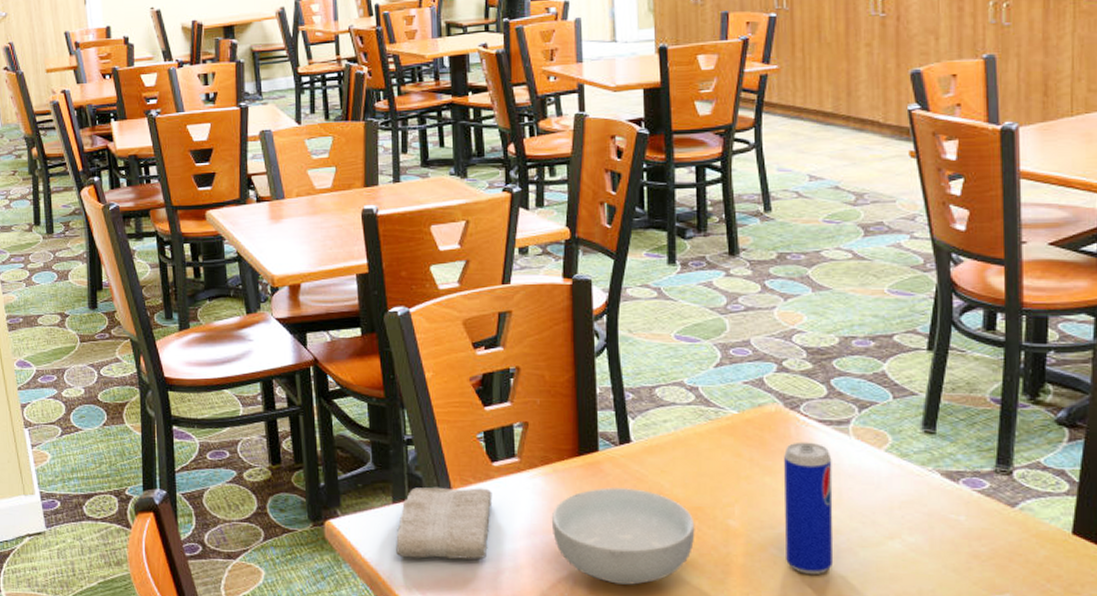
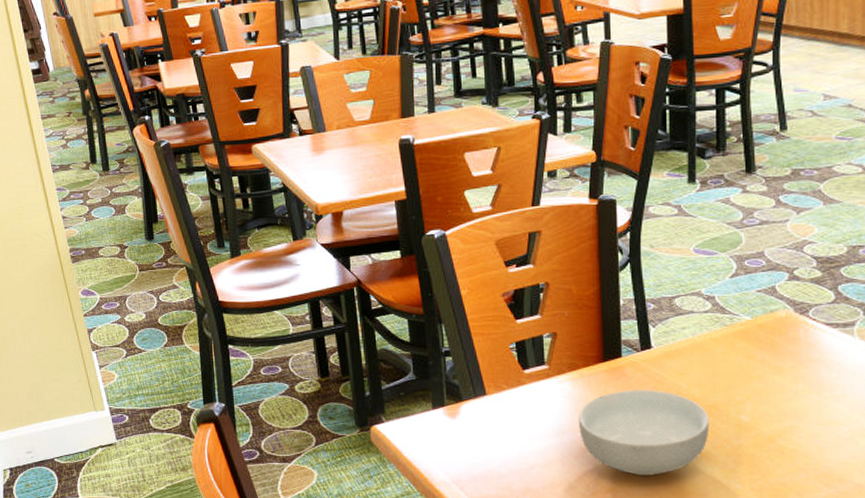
washcloth: present [396,487,493,560] -> none [436,393,524,458]
beverage can: present [784,442,833,575] -> none [792,343,837,463]

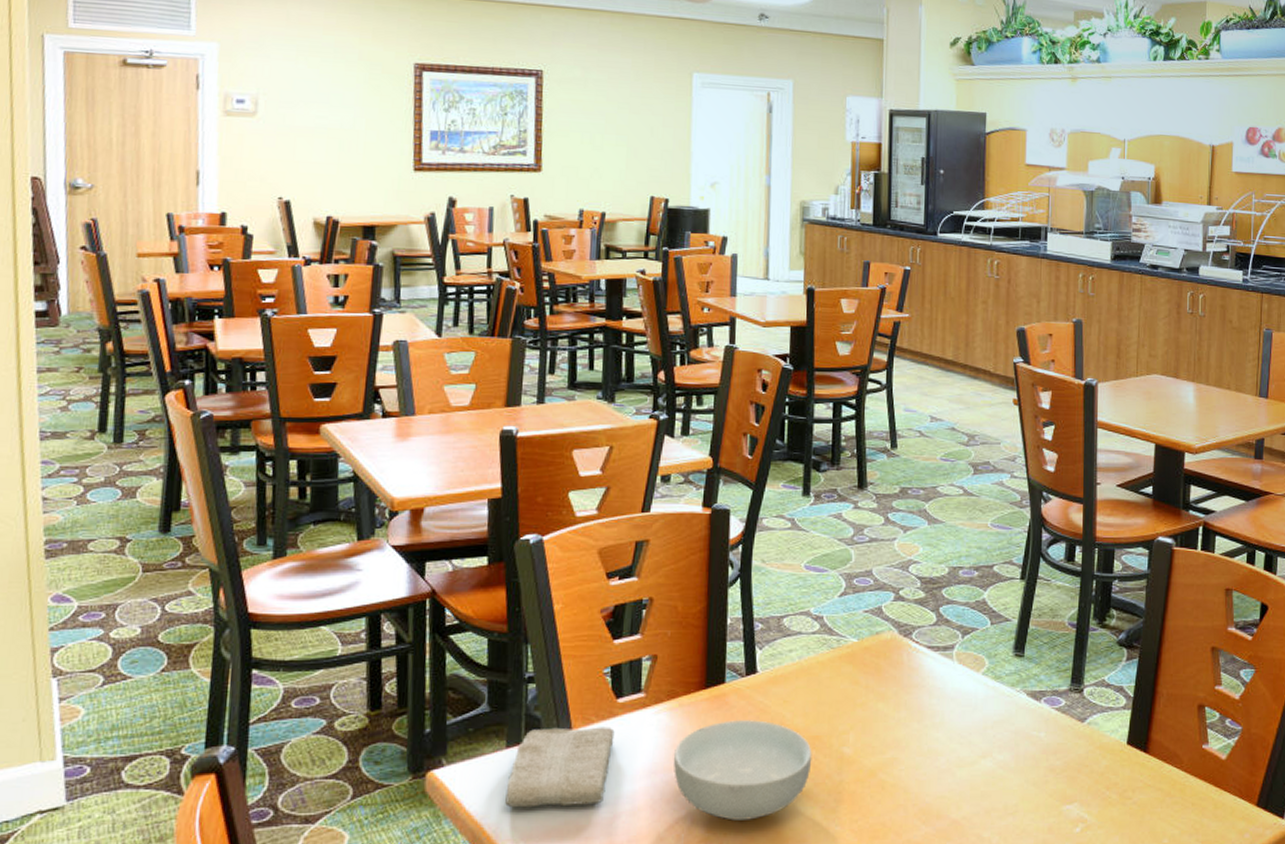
washcloth: none [436,393,524,458] -> present [505,727,615,808]

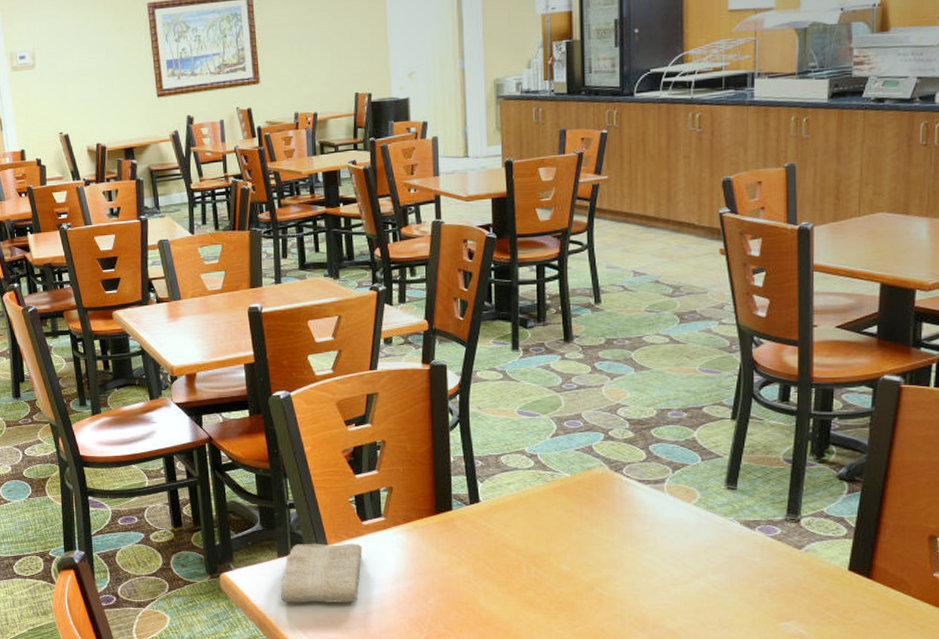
cereal bowl: present [673,720,812,821] -> none [412,541,534,621]

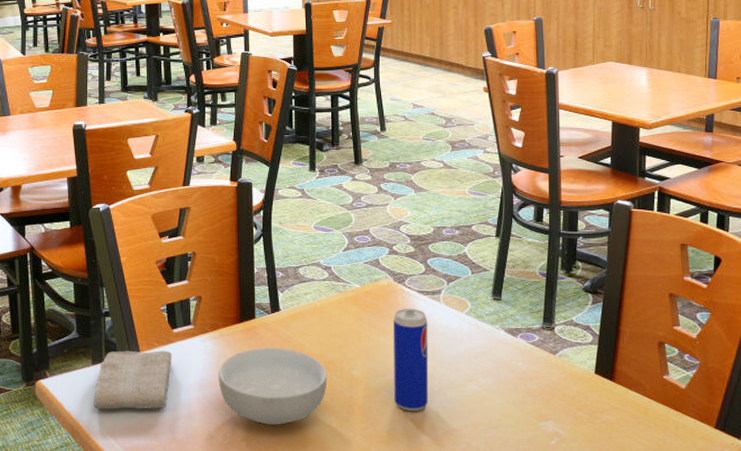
cereal bowl: none [412,541,534,621] -> present [218,348,327,425]
beverage can: none [609,498,649,609] -> present [394,308,429,412]

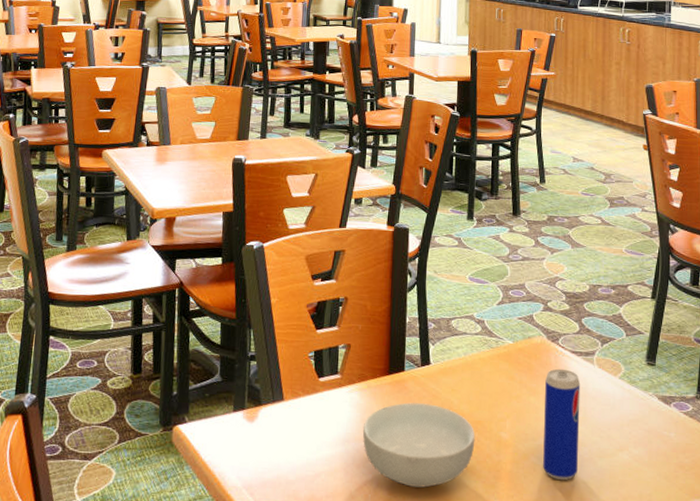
washcloth: present [94,350,172,410] -> none [232,398,317,463]

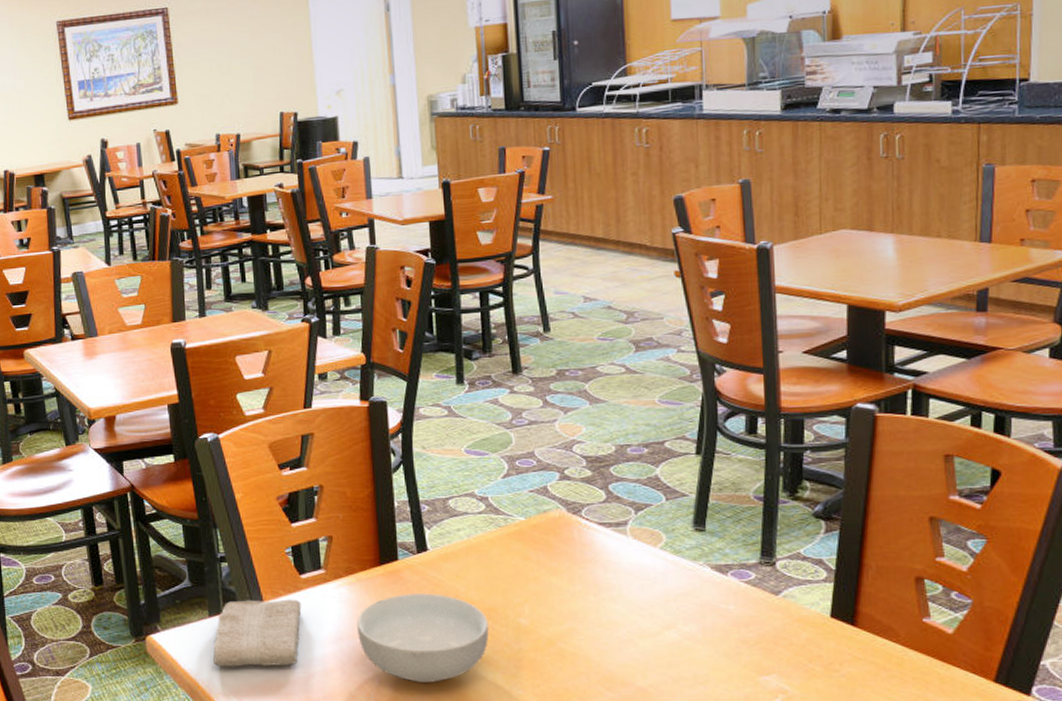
washcloth: none [232,398,317,463] -> present [213,599,302,667]
beverage can: present [543,368,581,481] -> none [568,543,615,666]

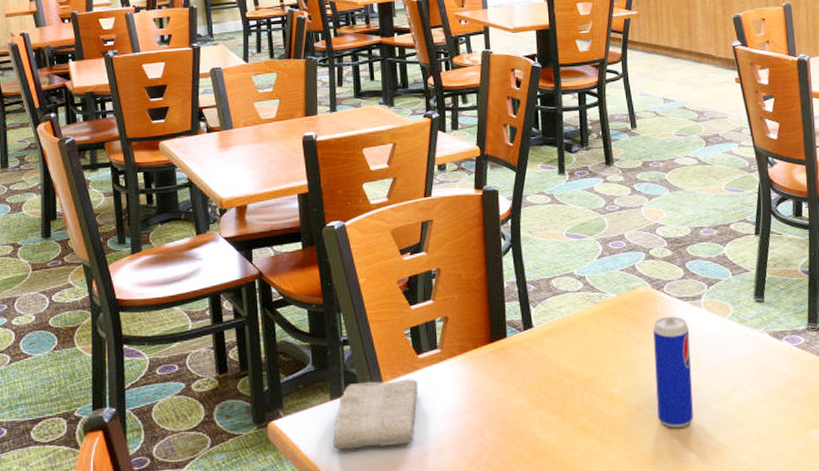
cereal bowl: present [356,593,489,682] -> none [468,367,587,454]
beverage can: none [568,543,615,666] -> present [653,316,693,429]

